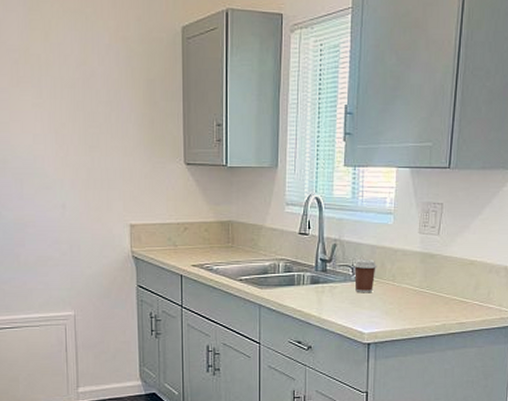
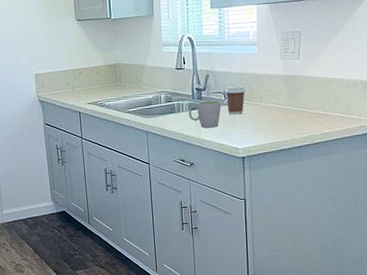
mug: none [309,274,348,307] -> present [188,100,221,128]

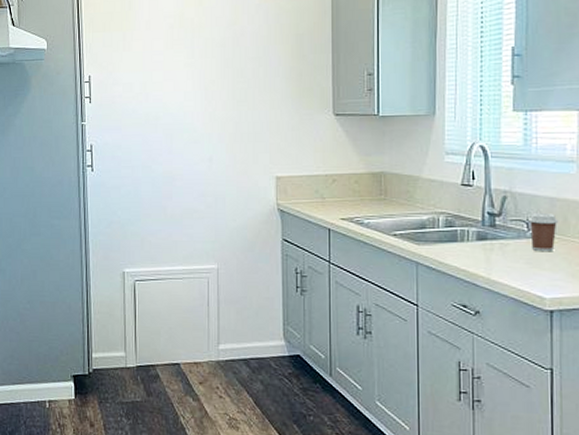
mug: present [188,100,221,128] -> none [475,229,522,267]

